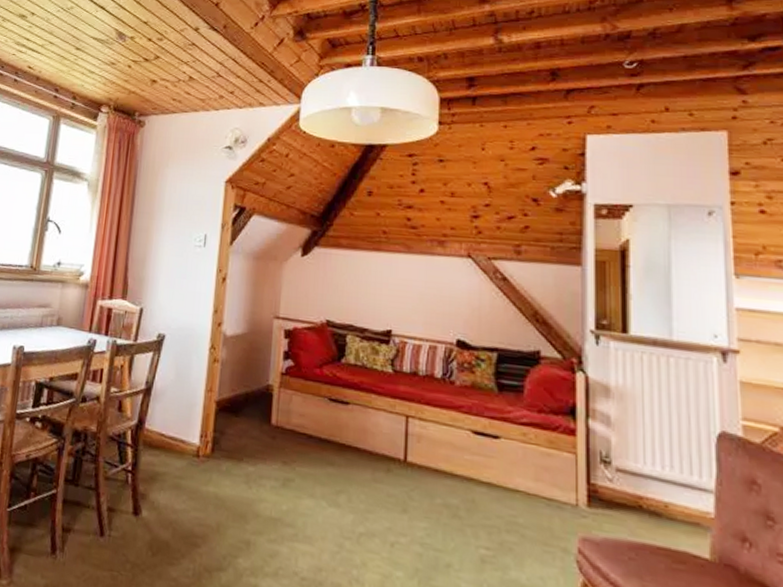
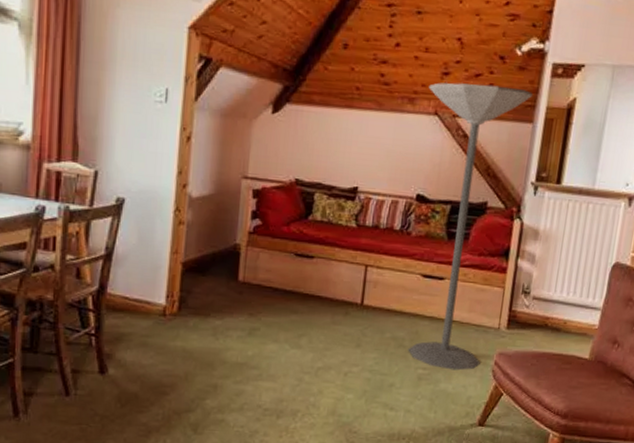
floor lamp: none [458,225,576,558] -> present [408,82,533,371]

